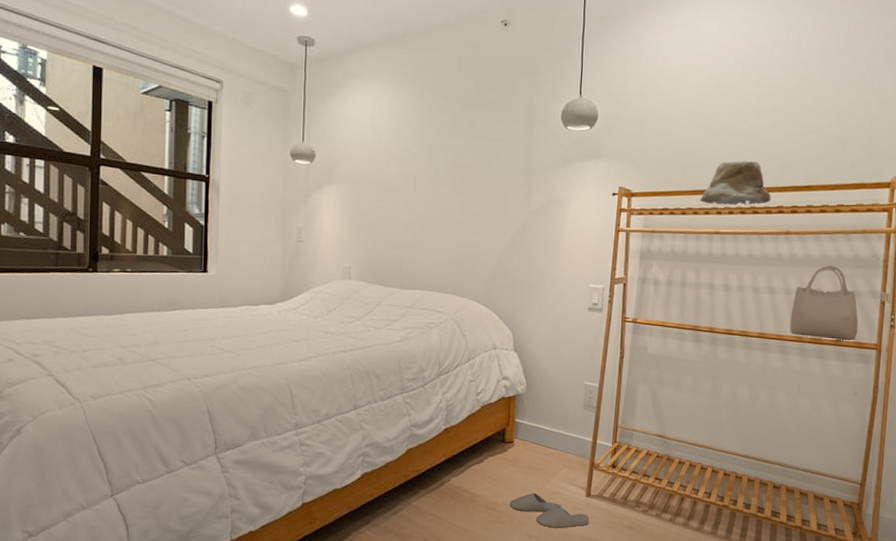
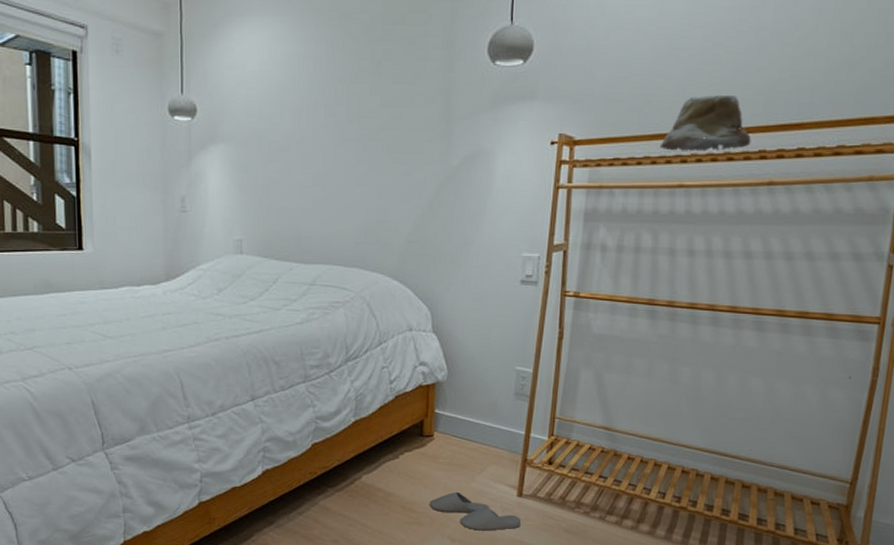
handbag: present [790,266,859,341] -> none [769,223,858,314]

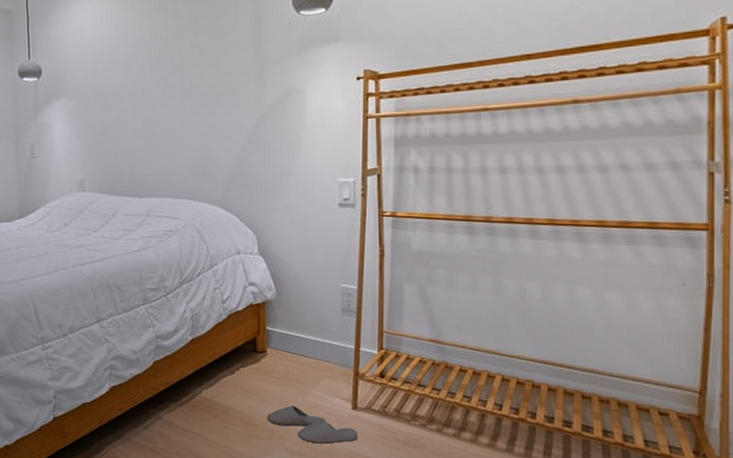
hat: present [659,94,751,152] -> none [461,23,551,78]

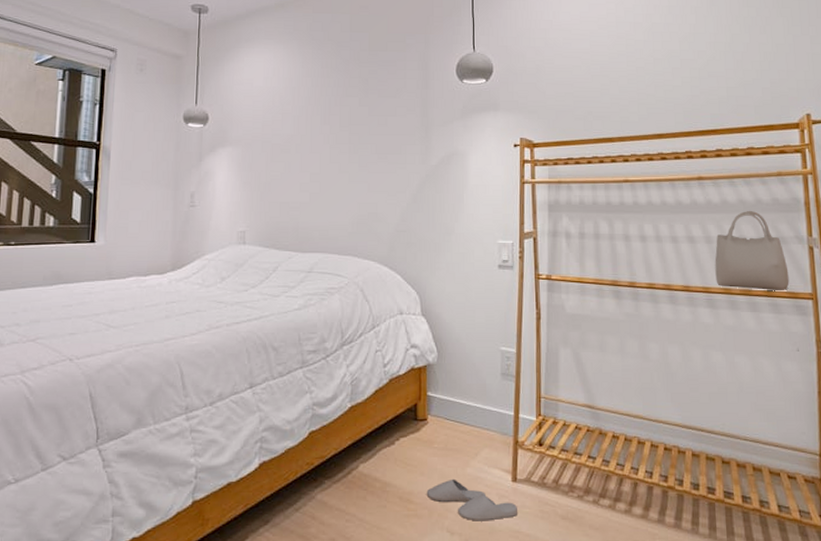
handbag: none [588,135,680,223] -> present [715,211,789,291]

